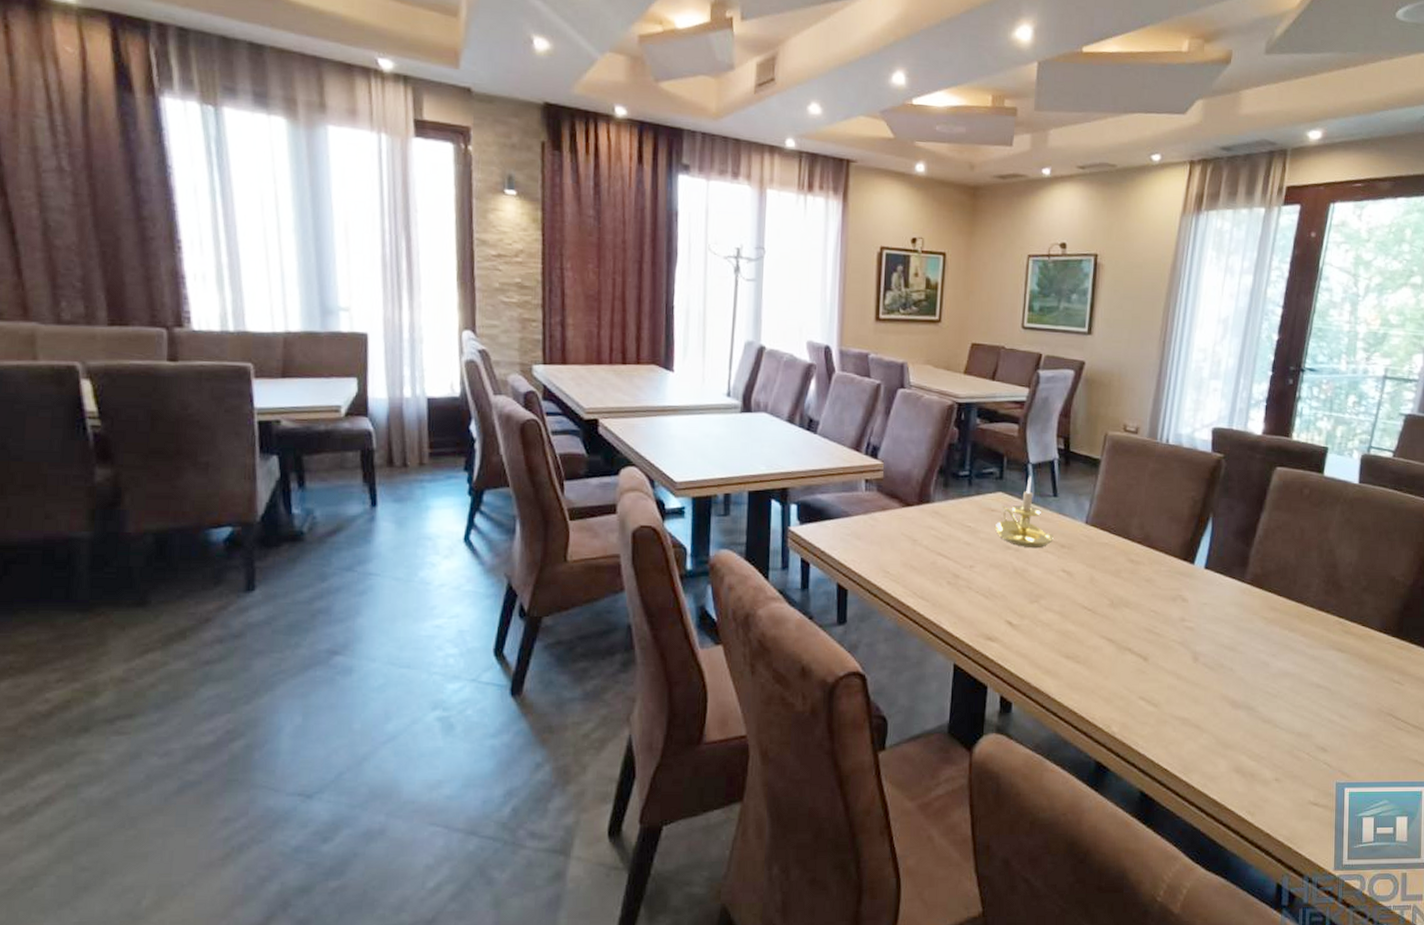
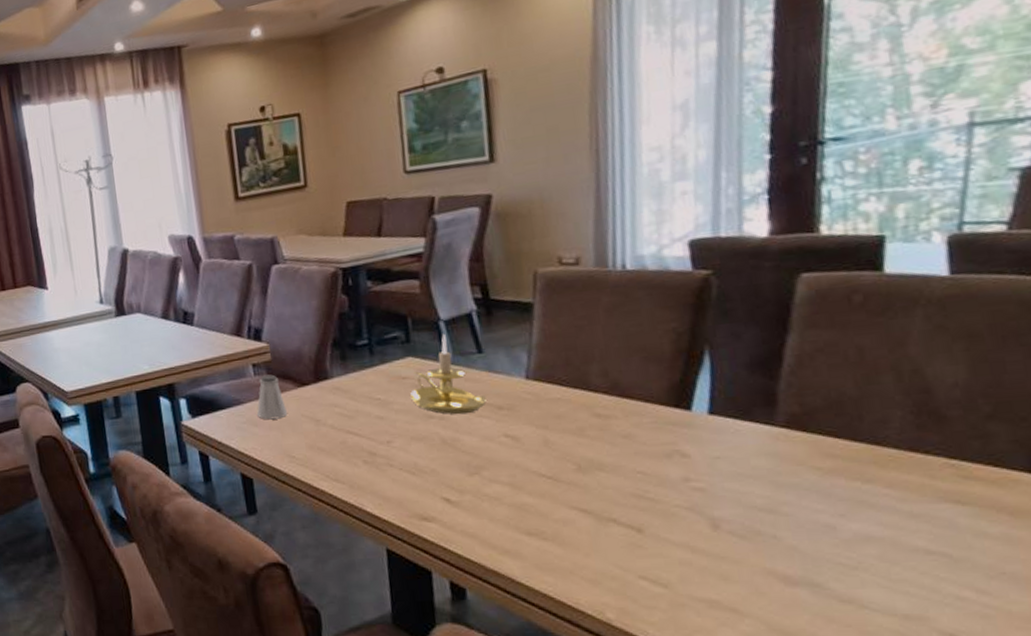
saltshaker: none [861,491,890,535] -> present [256,374,288,420]

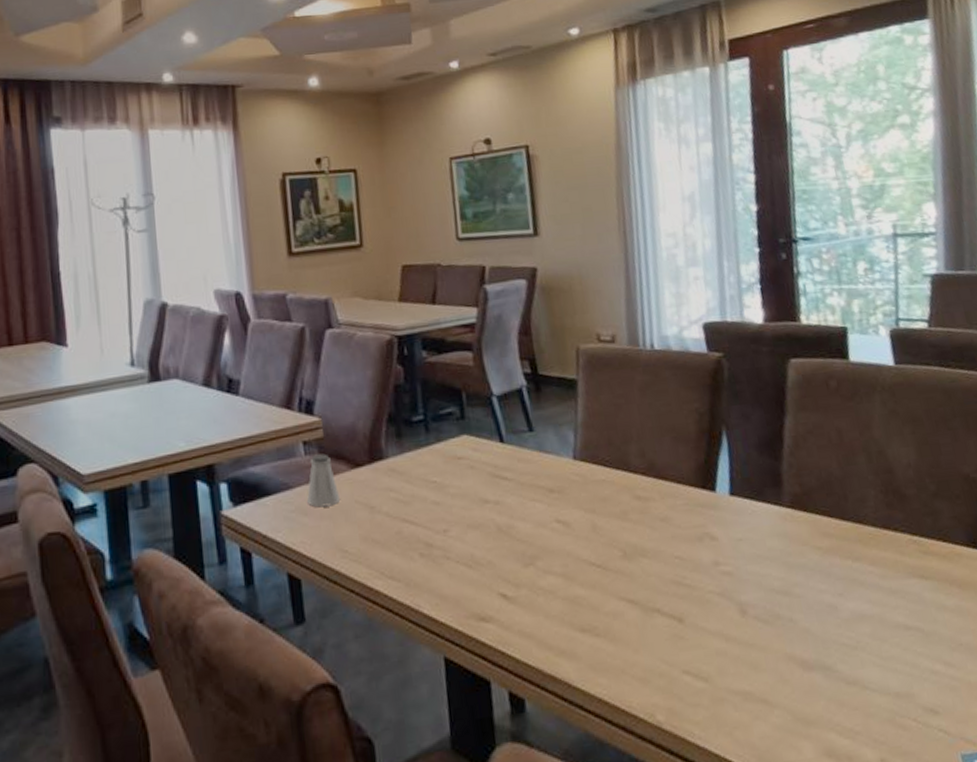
candle holder: present [410,333,487,415] -> none [466,409,539,499]

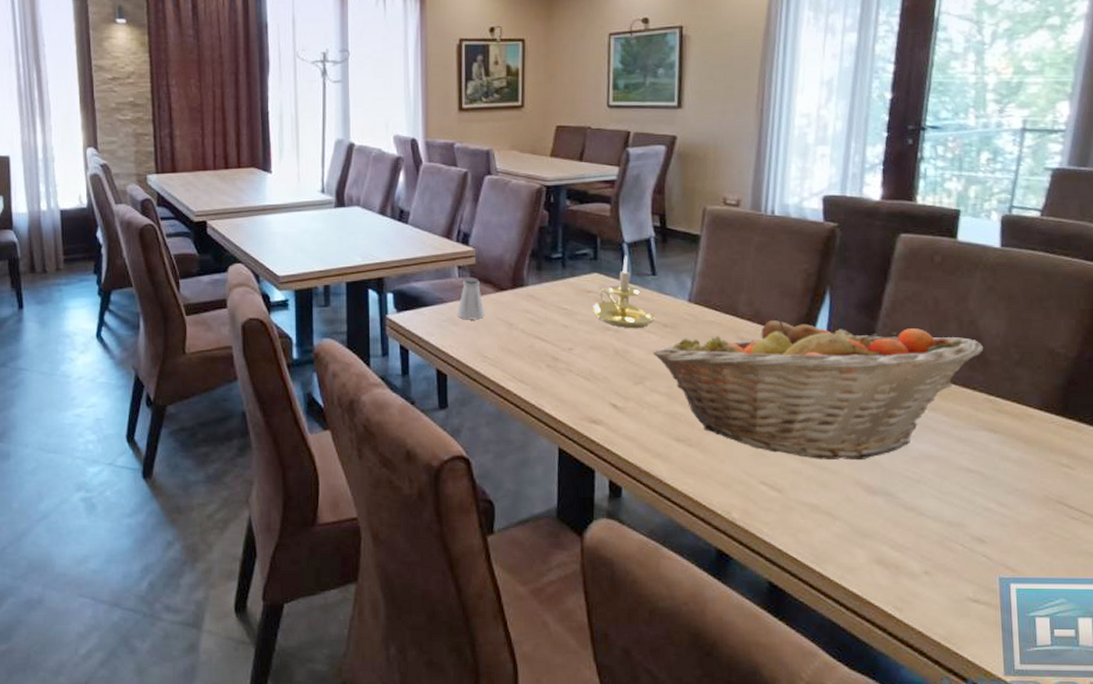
candle holder: none [466,409,539,499] -> present [593,254,655,329]
fruit basket: none [541,465,898,635] -> present [653,315,984,459]

